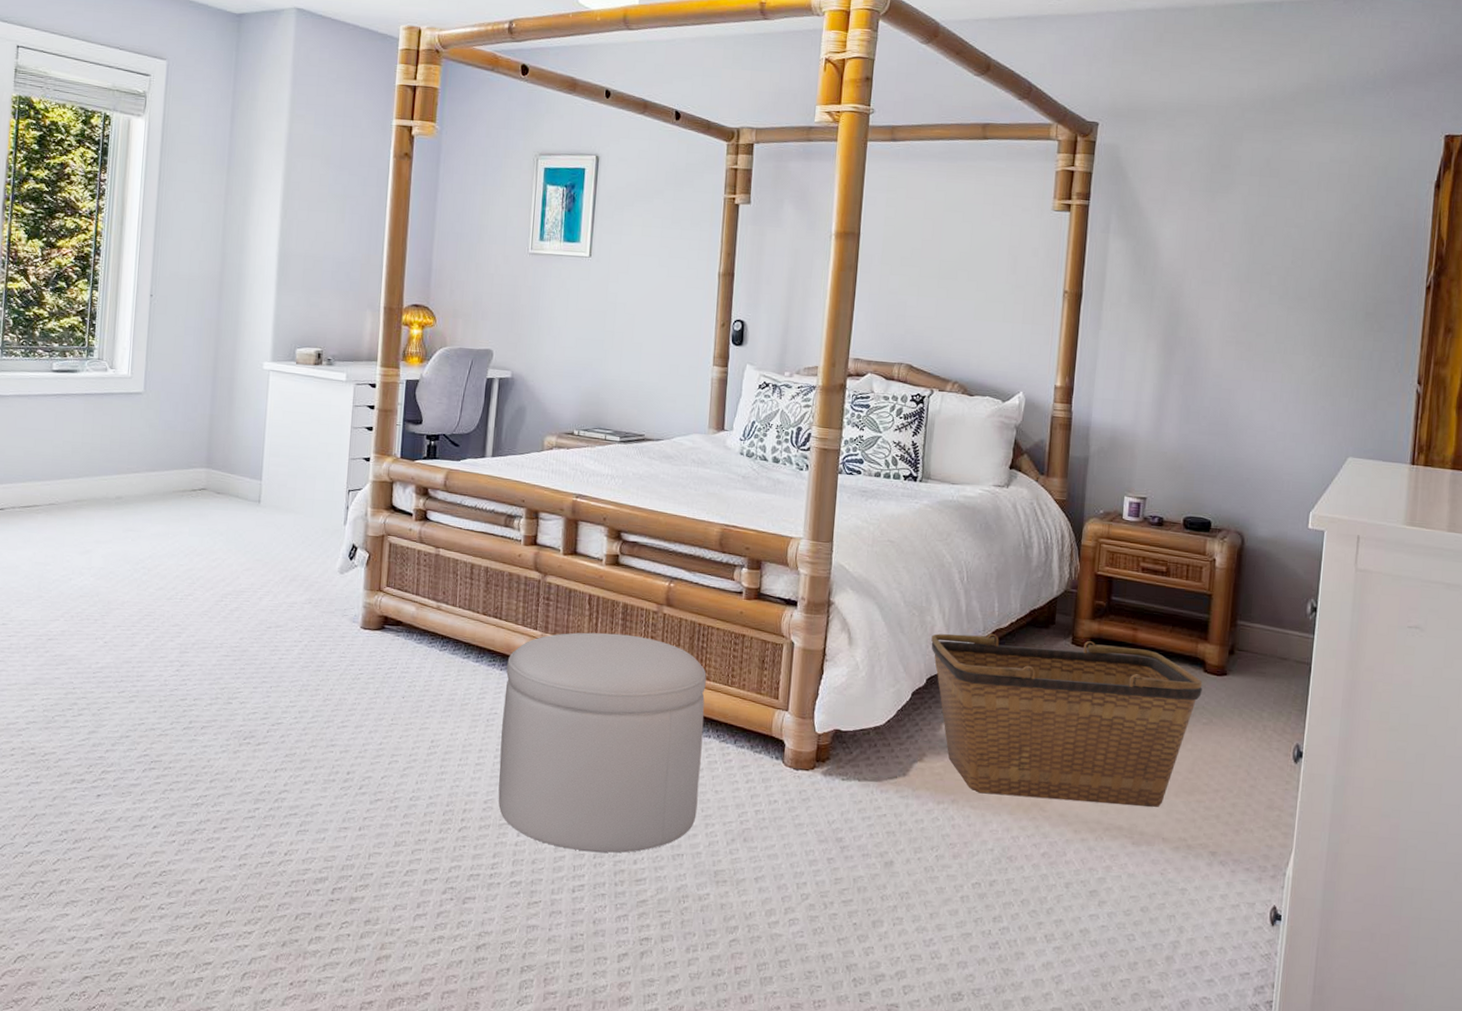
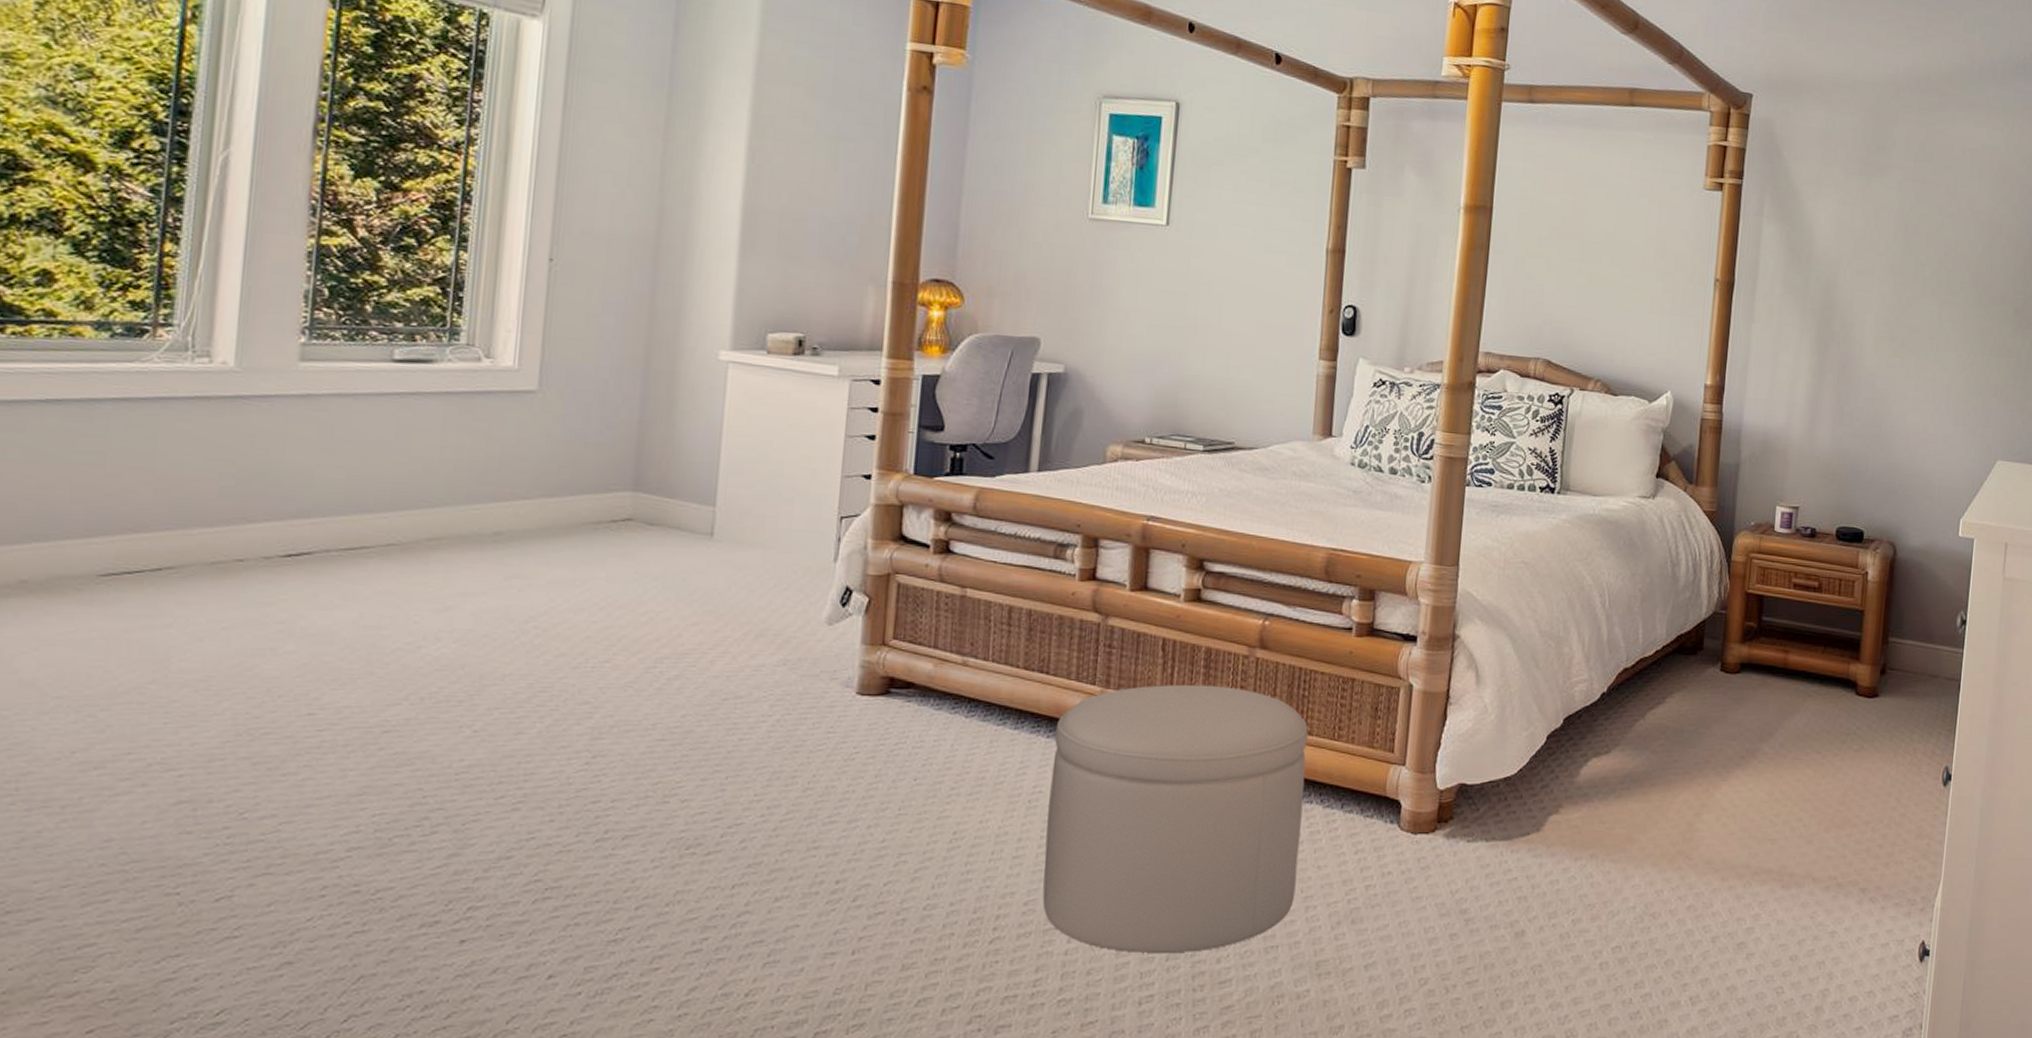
bicycle basket: present [931,633,1203,807] -> none [1569,663,1854,845]

